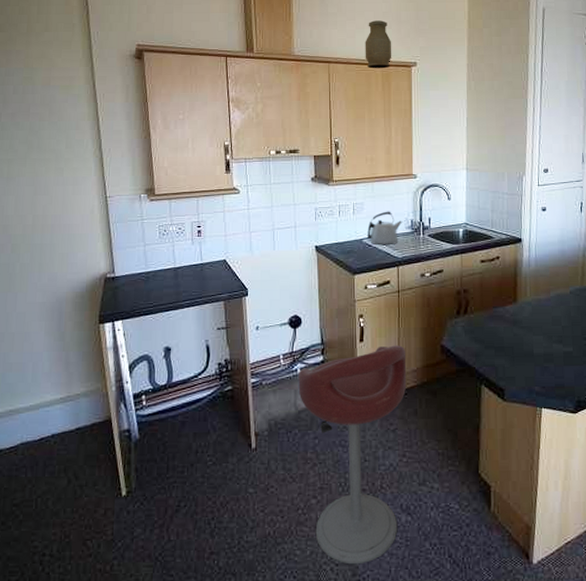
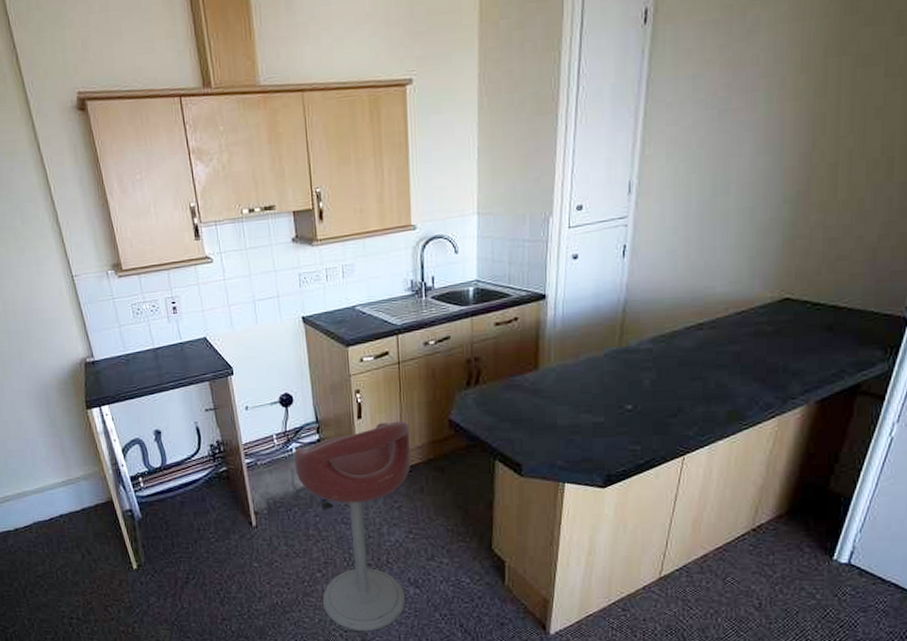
decorative jar: present [365,20,392,69] -> none [345,25,381,94]
kettle: present [367,211,403,245] -> none [360,271,401,312]

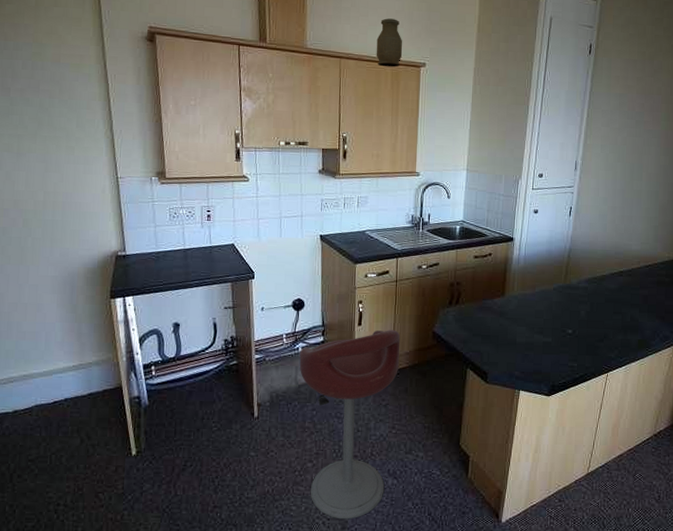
decorative jar: none [345,25,381,94] -> present [376,18,403,67]

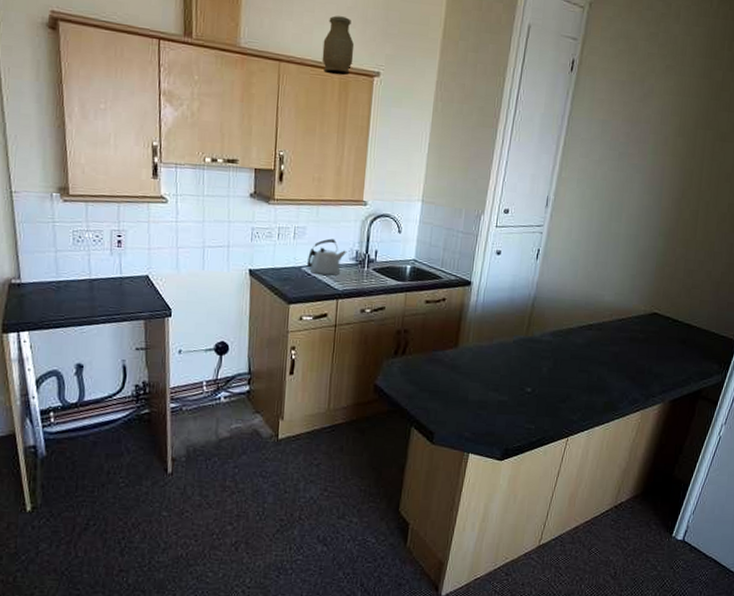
bar stool: present [299,330,401,520] -> none [220,380,338,589]
kettle: none [370,205,404,237] -> present [307,238,347,276]

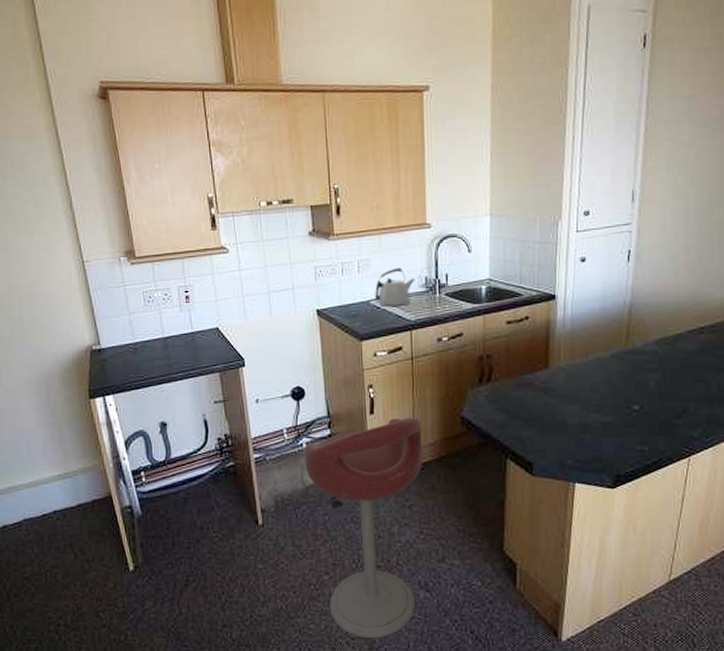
bar stool: none [220,380,338,589] -> present [304,417,423,639]
decorative jar: present [322,16,354,76] -> none [365,34,399,97]

